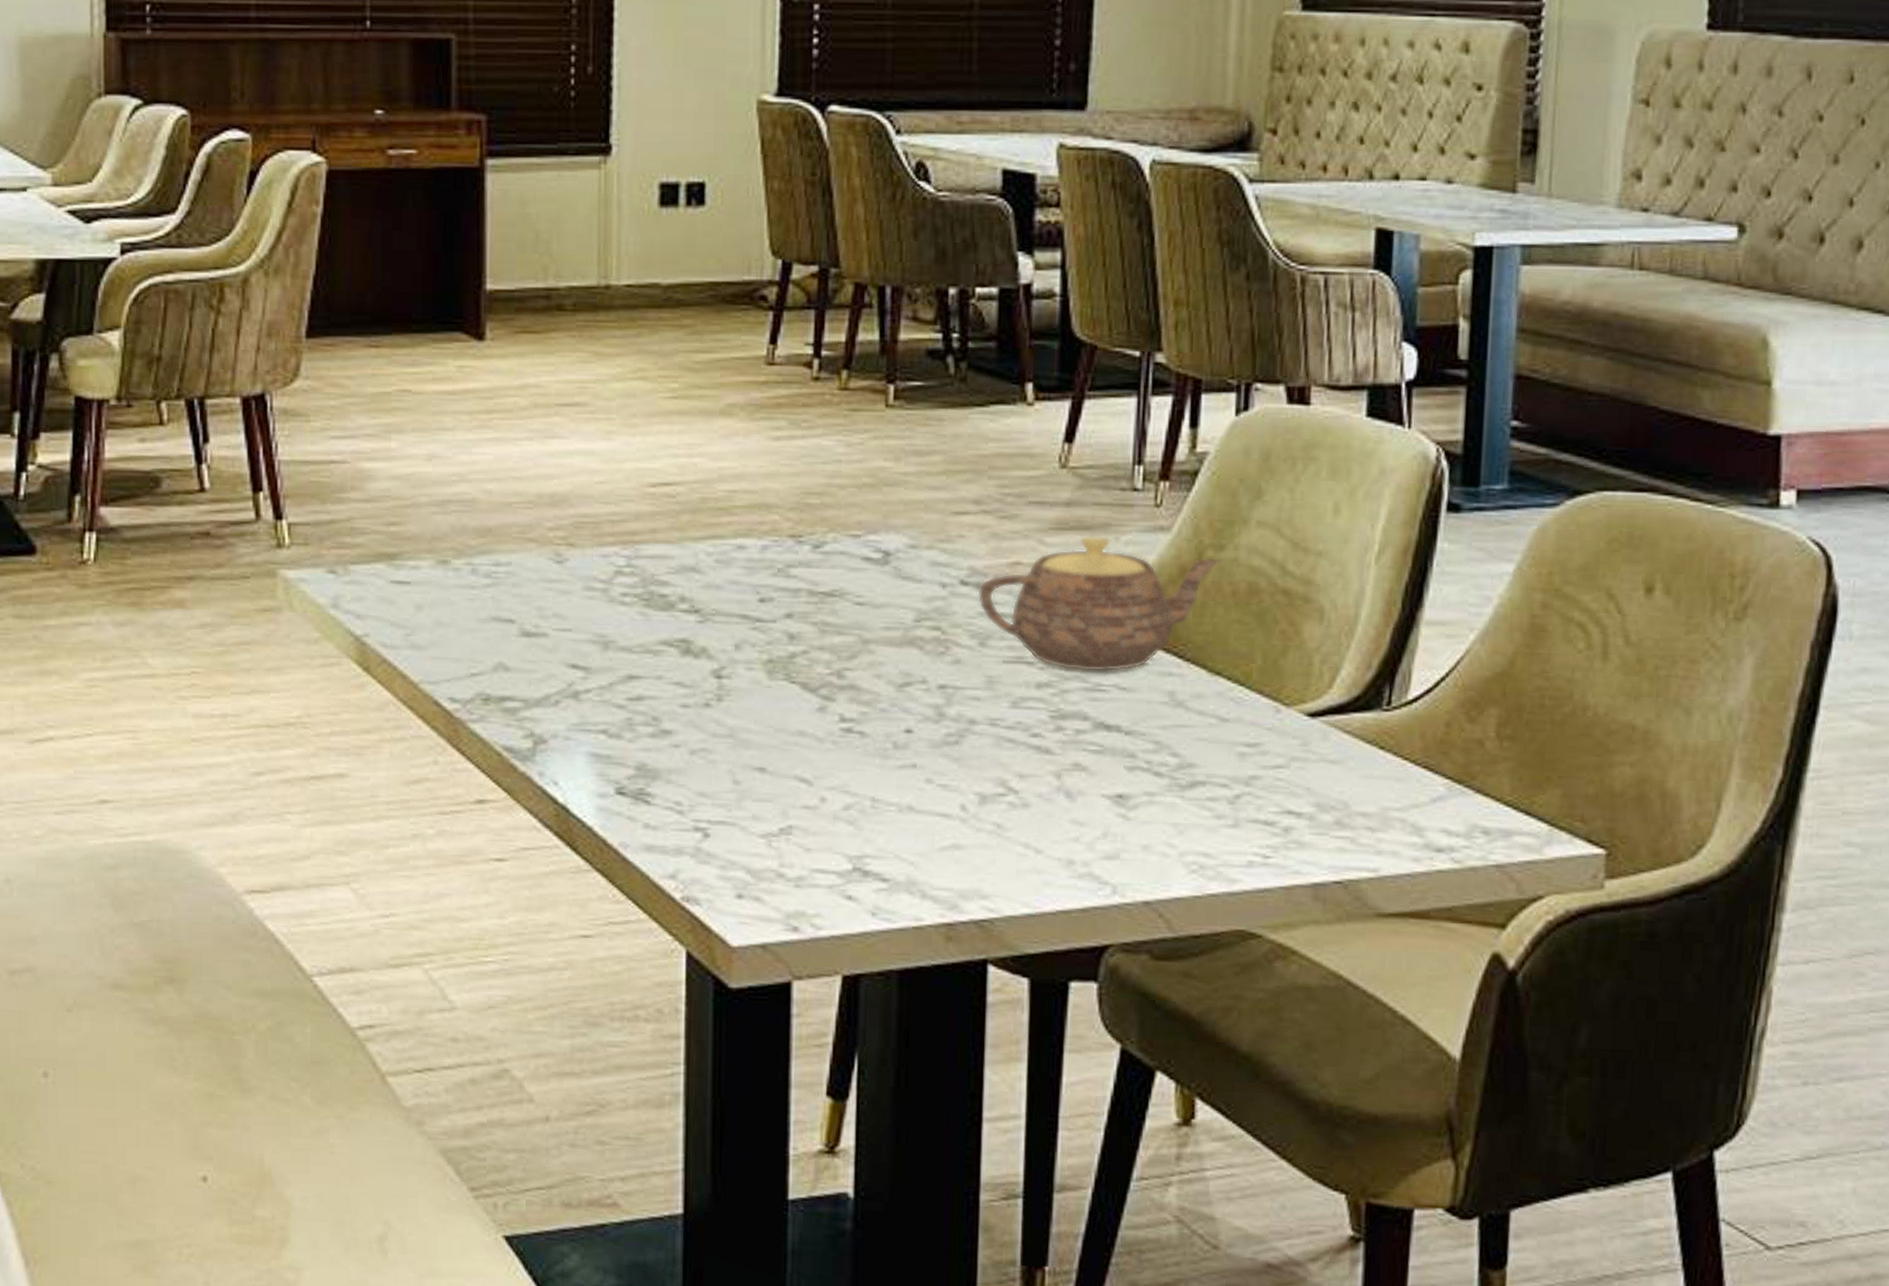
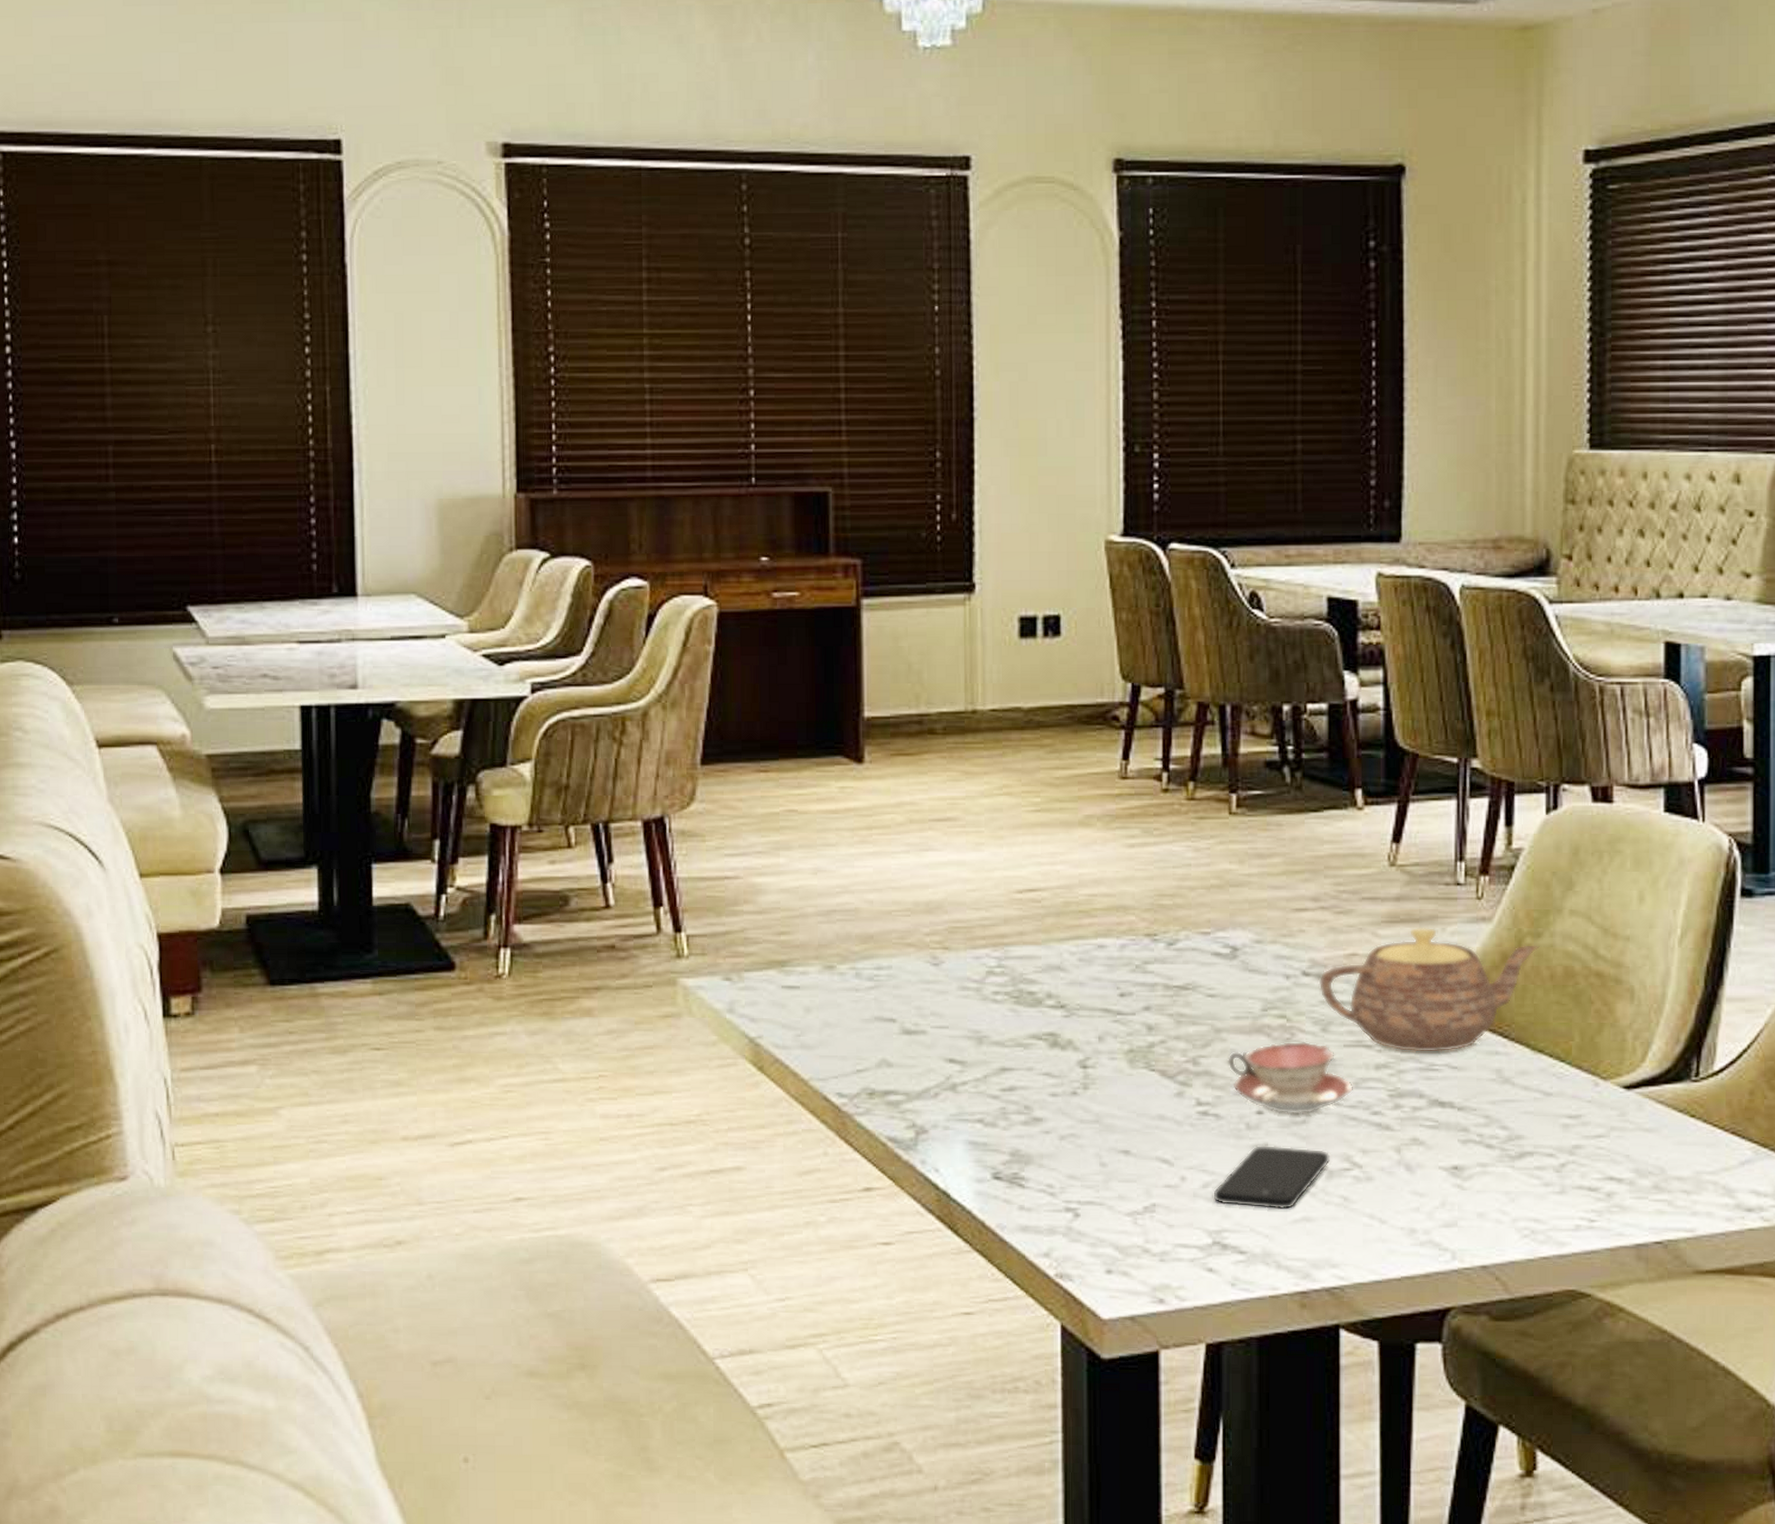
smartphone: none [855,765,984,836] -> present [1213,1144,1331,1210]
teacup: none [875,655,1013,735] -> present [1228,1041,1354,1115]

